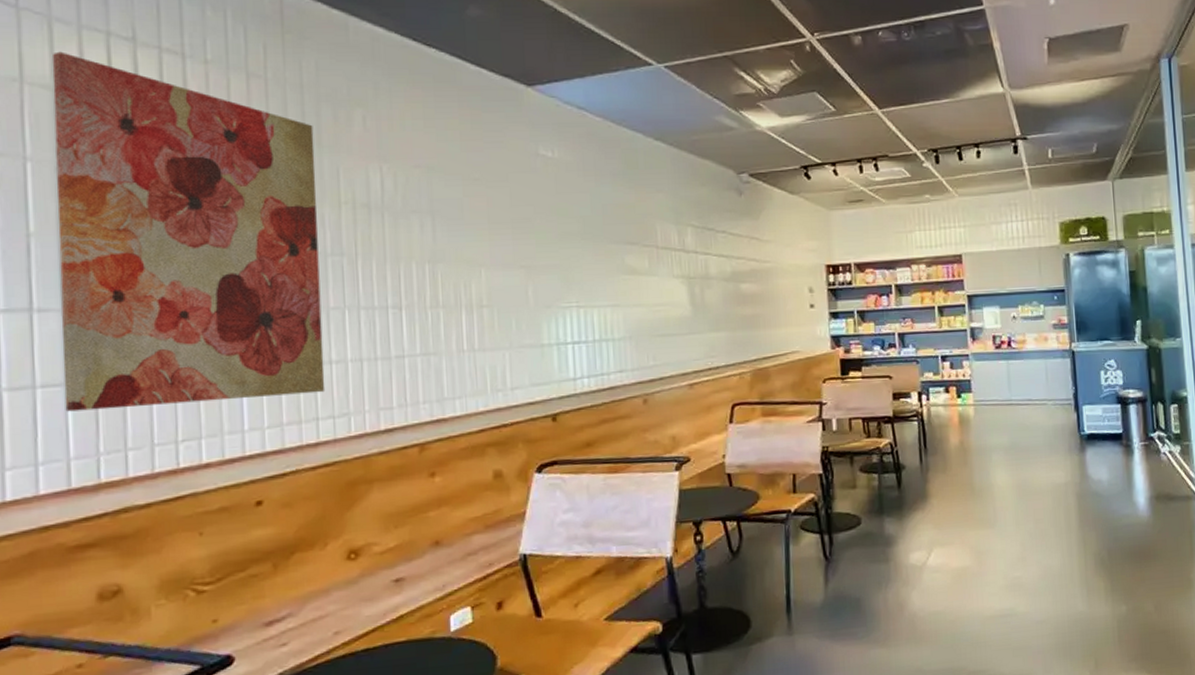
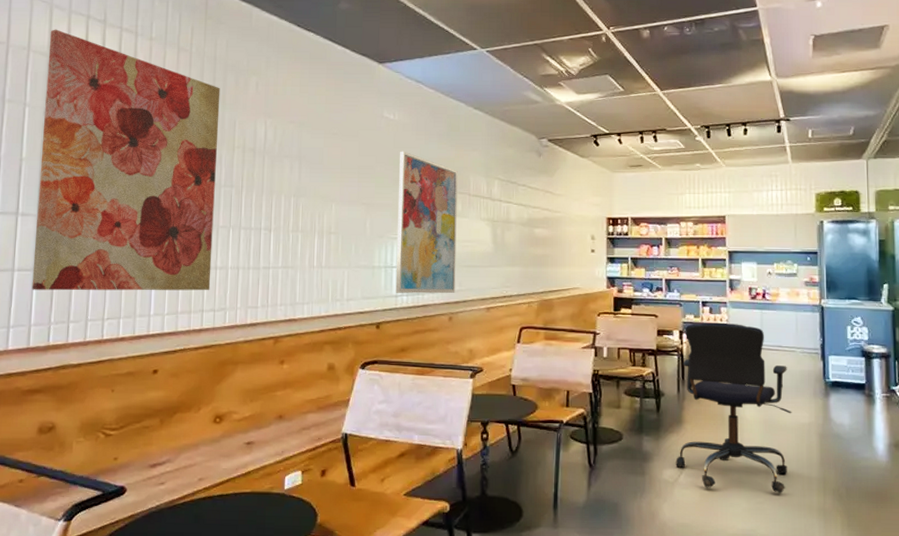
wall art: none [564,197,649,375] -> present [395,151,458,294]
office chair: none [922,378,1047,568] -> present [676,322,792,493]

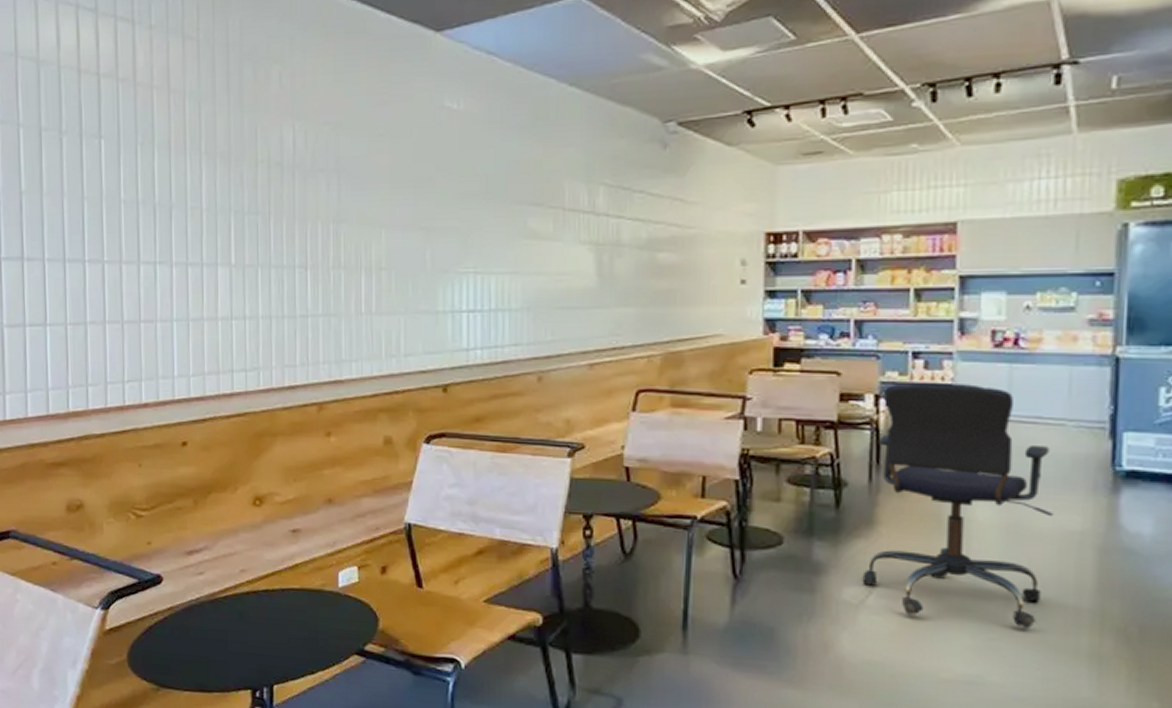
wall art: present [32,29,221,291] -> none [37,26,240,349]
wall art: present [395,151,458,294] -> none [466,153,547,346]

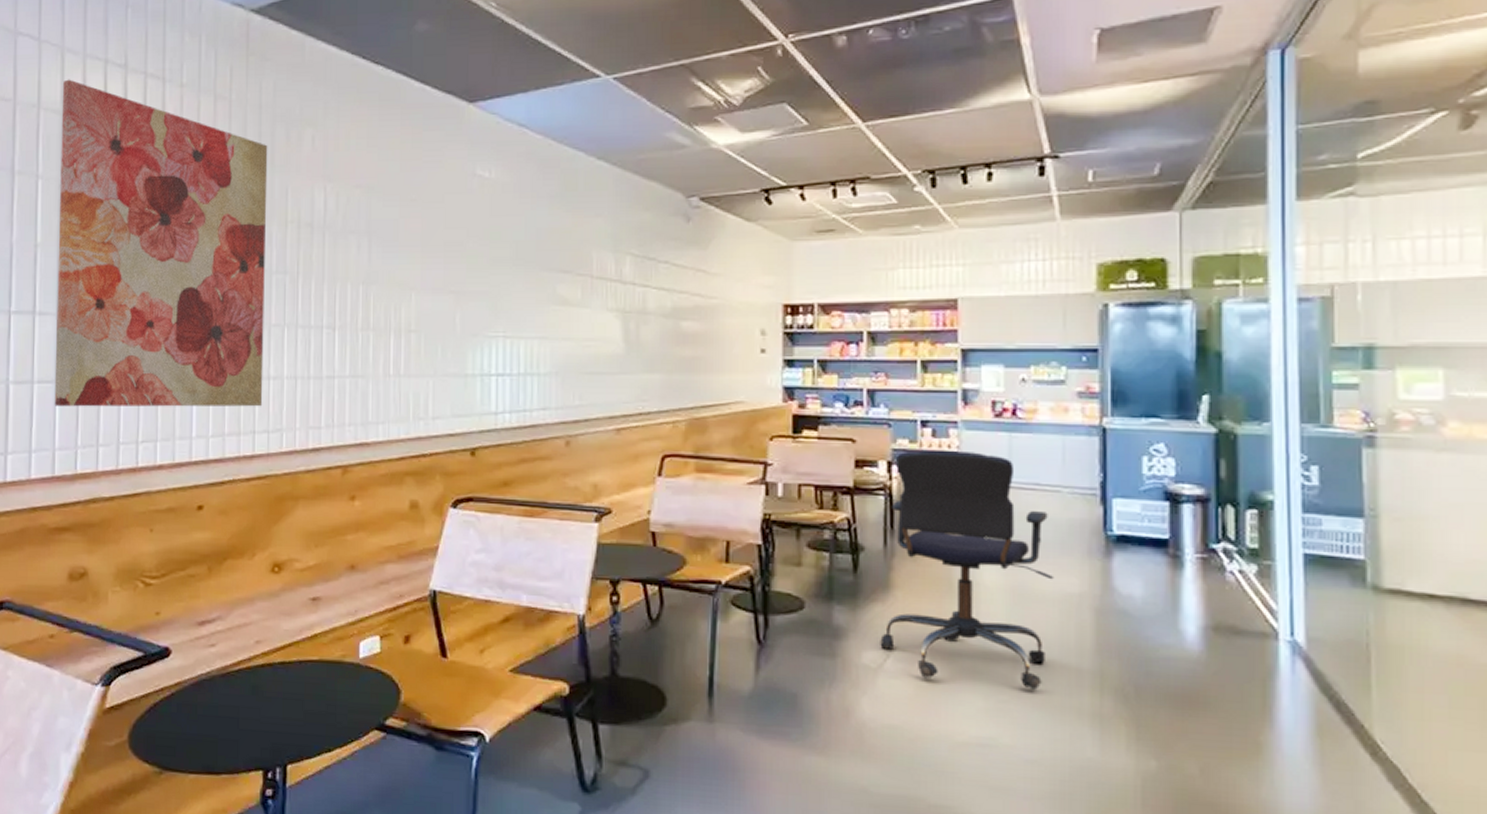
wall art: none [37,26,240,349] -> present [54,79,268,407]

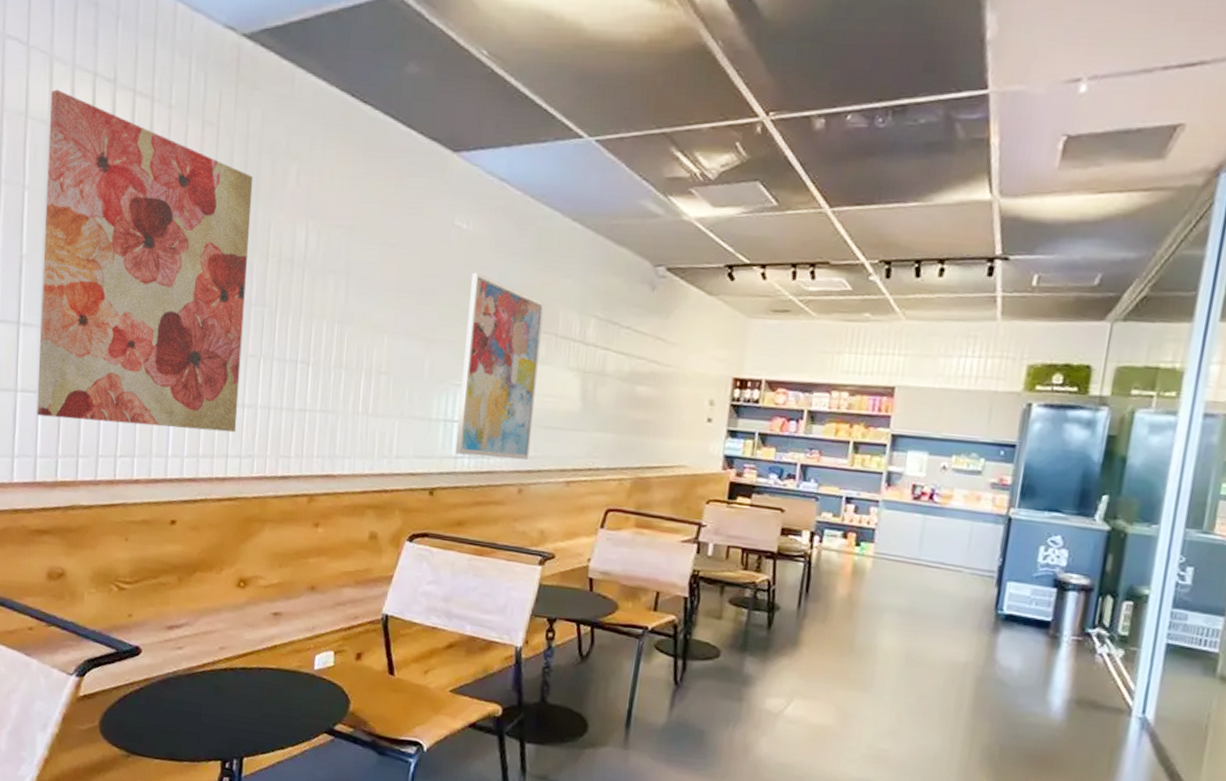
wall art: none [495,220,576,410] -> present [455,272,544,460]
office chair: present [880,449,1054,690] -> none [783,524,948,743]

